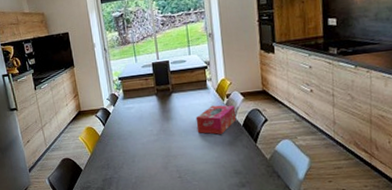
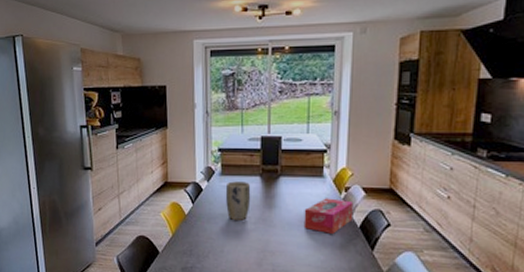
plant pot: none [129,101,152,135] -> present [225,181,251,220]

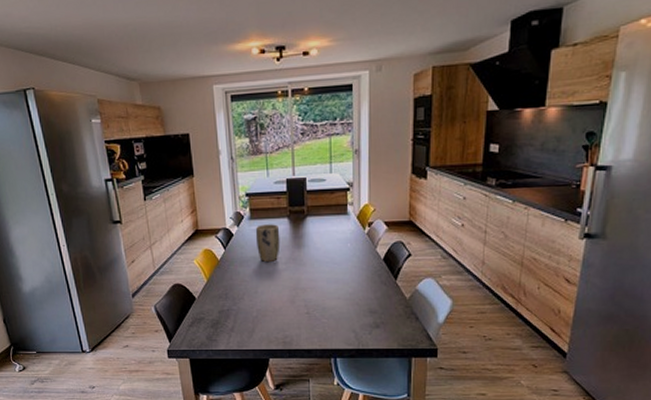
tissue box: present [303,198,354,234] -> none [331,234,377,267]

